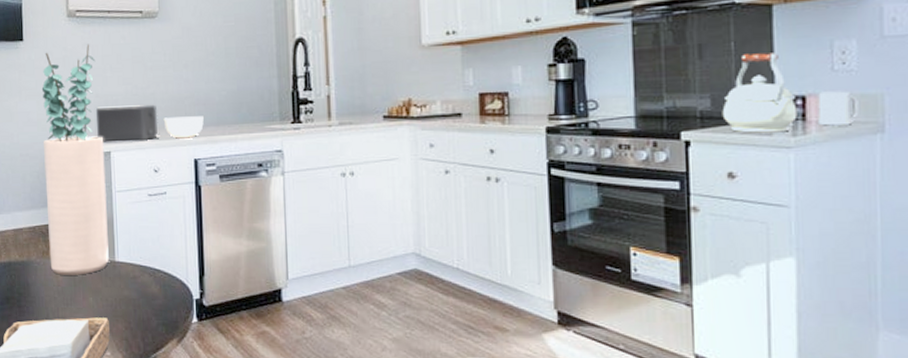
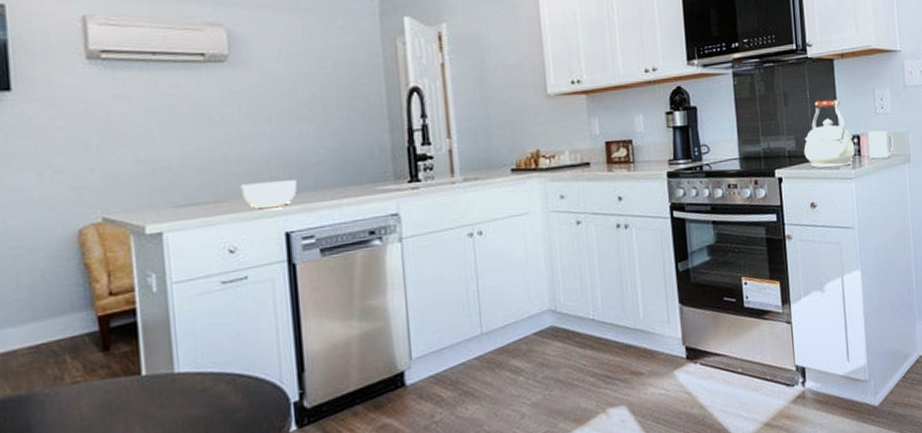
vase: present [41,44,109,275] -> none [45,94,165,406]
toaster: present [95,104,158,142] -> none [136,169,233,221]

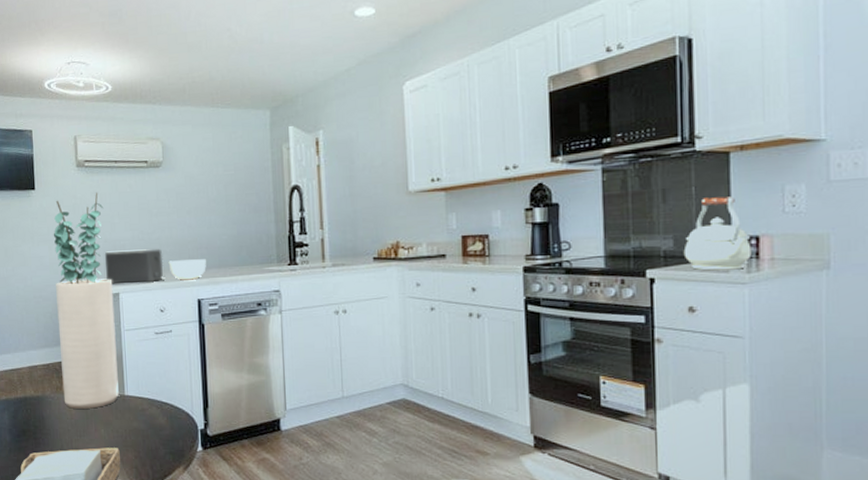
vase: none [45,94,165,406] -> present [53,192,119,409]
toaster: none [136,169,233,221] -> present [104,248,164,284]
mug: present [867,130,894,159] -> none [770,231,807,264]

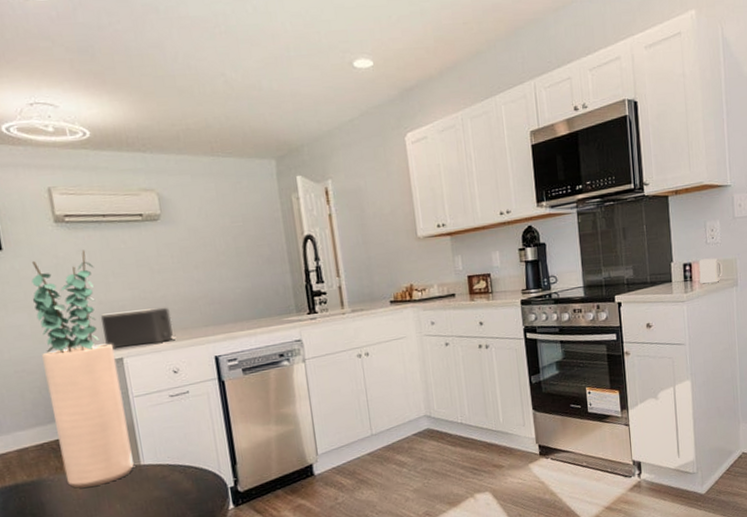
bowl: present [168,259,206,280] -> none [177,314,221,339]
kettle: present [683,196,752,271] -> none [640,232,687,294]
mug: none [770,231,807,264] -> present [698,258,723,284]

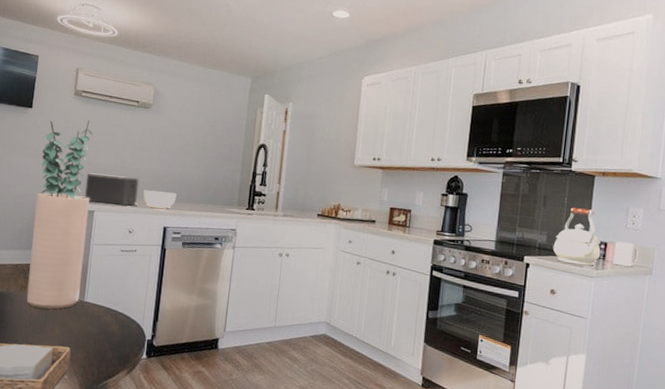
bowl: none [177,314,221,339] -> present [143,190,177,210]
kettle: none [640,232,687,294] -> present [552,207,602,266]

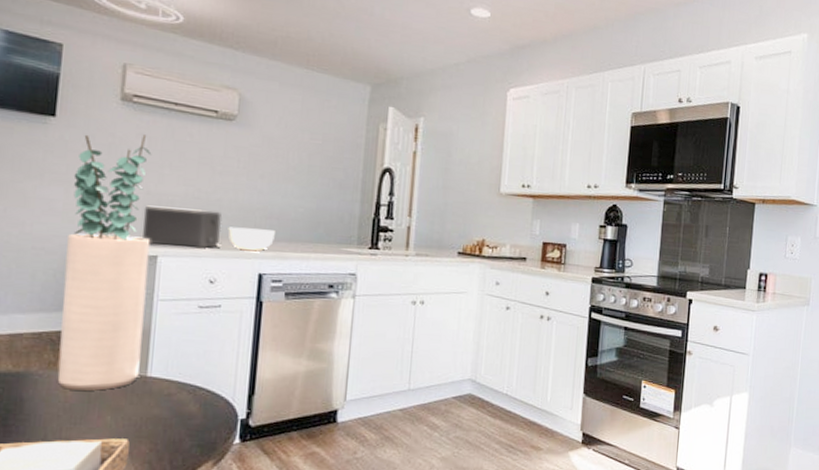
kettle: present [552,207,602,266] -> none [715,237,762,299]
mug: present [613,241,639,267] -> none [773,272,797,298]

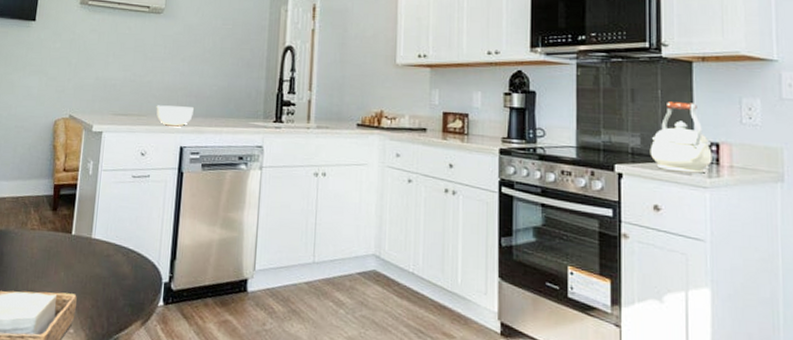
vase: present [57,134,152,391] -> none [27,30,101,249]
toaster: present [142,205,223,249] -> none [92,89,152,125]
kettle: none [715,237,762,299] -> present [650,102,713,174]

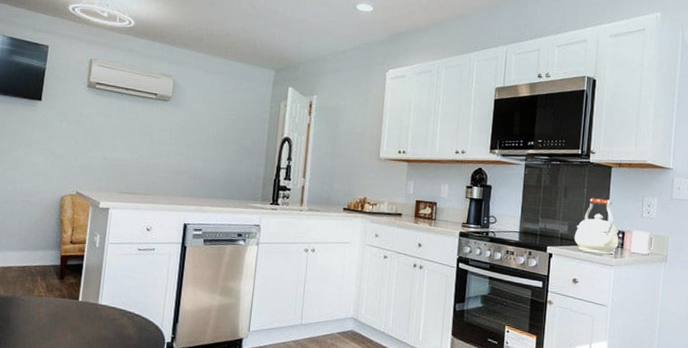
bowl: present [156,105,194,127] -> none [161,185,197,206]
mug: none [729,141,763,173] -> present [630,230,654,255]

